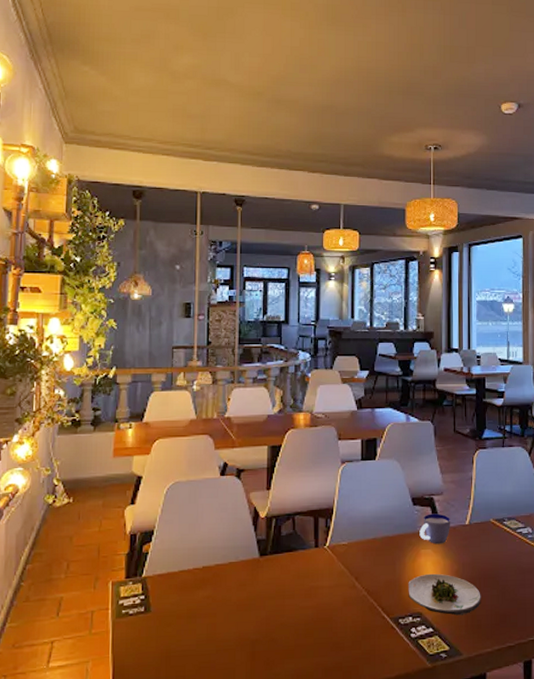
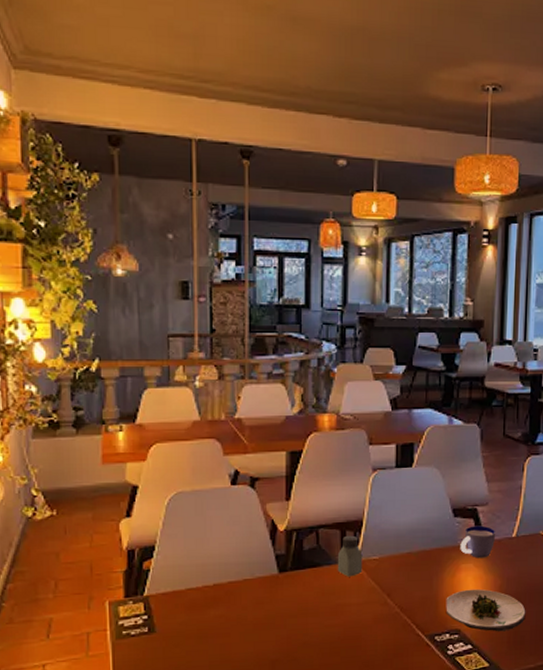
saltshaker: none [311,522,333,561] -> present [337,535,363,577]

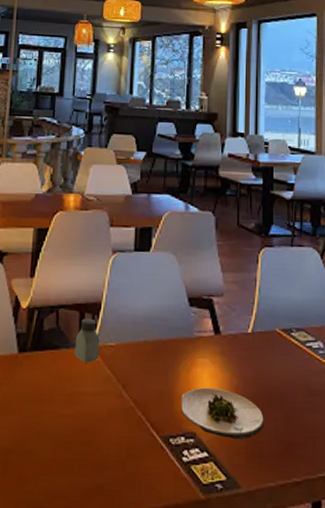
cup: present [460,525,496,558] -> none [196,317,232,354]

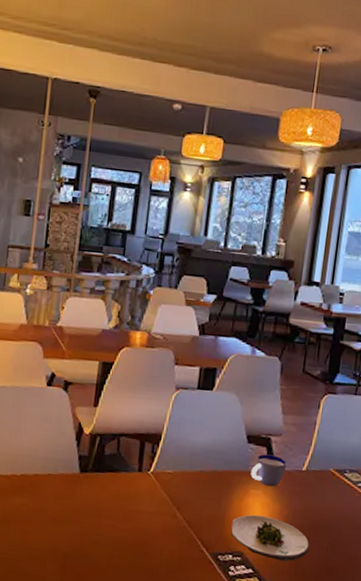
saltshaker: present [74,318,100,363] -> none [133,446,158,486]
cup: none [196,317,232,354] -> present [250,454,287,487]

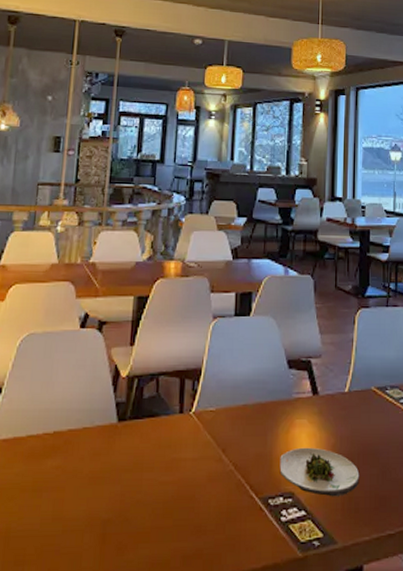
cup: present [250,454,287,487] -> none [294,378,329,414]

